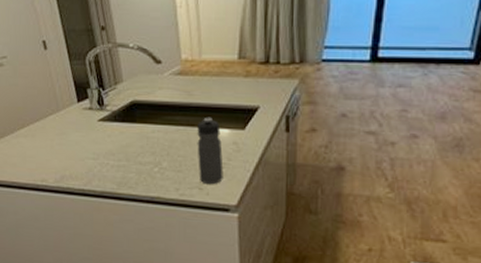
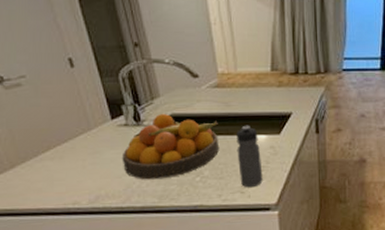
fruit bowl: none [85,99,179,166] -> present [122,113,219,180]

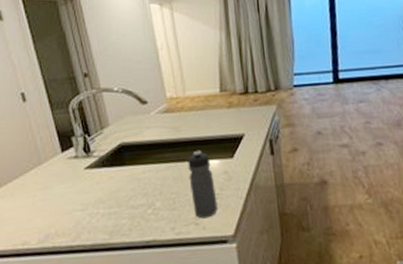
fruit bowl: present [122,113,219,180] -> none [72,142,170,215]

